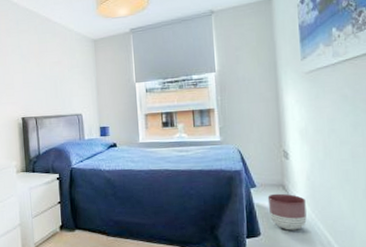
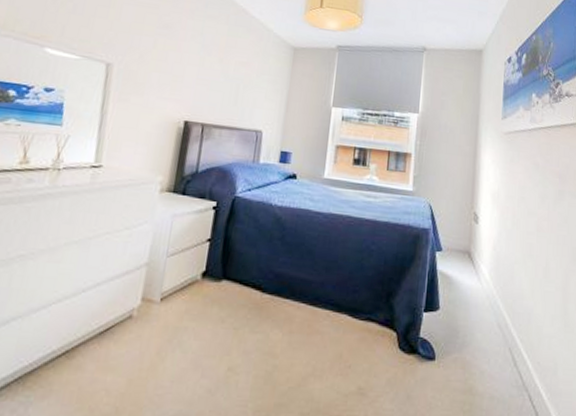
planter: present [267,193,307,230] -> none [451,261,489,307]

